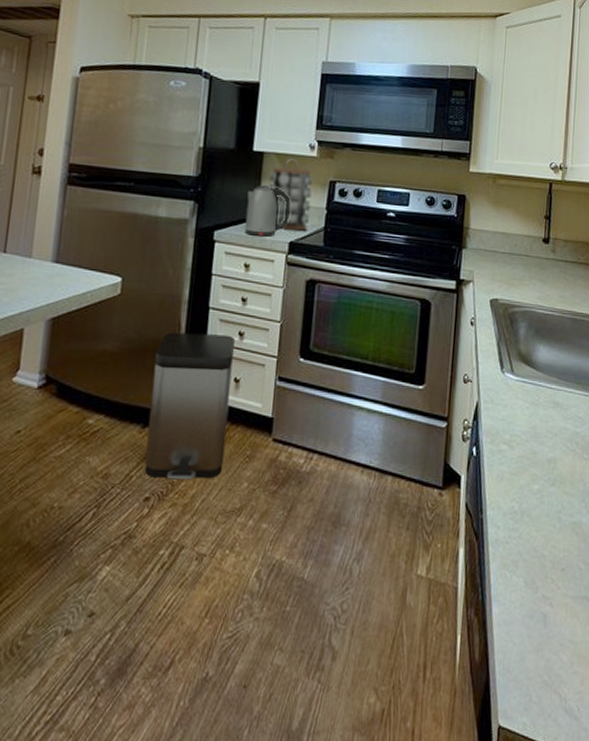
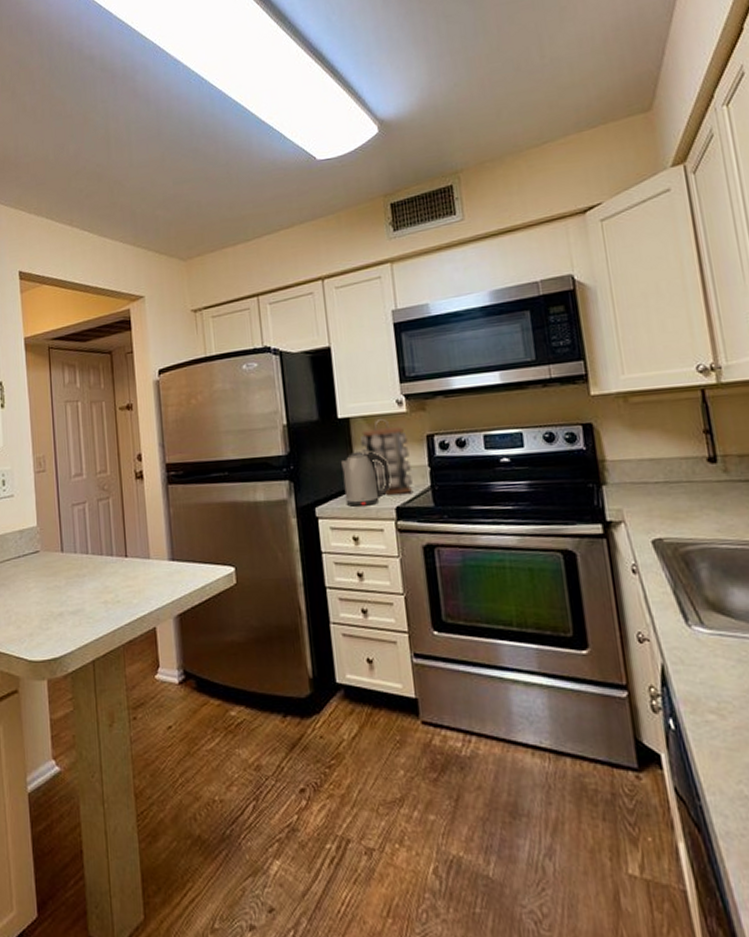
pedal bin: present [144,332,235,480] -> none [282,614,374,770]

